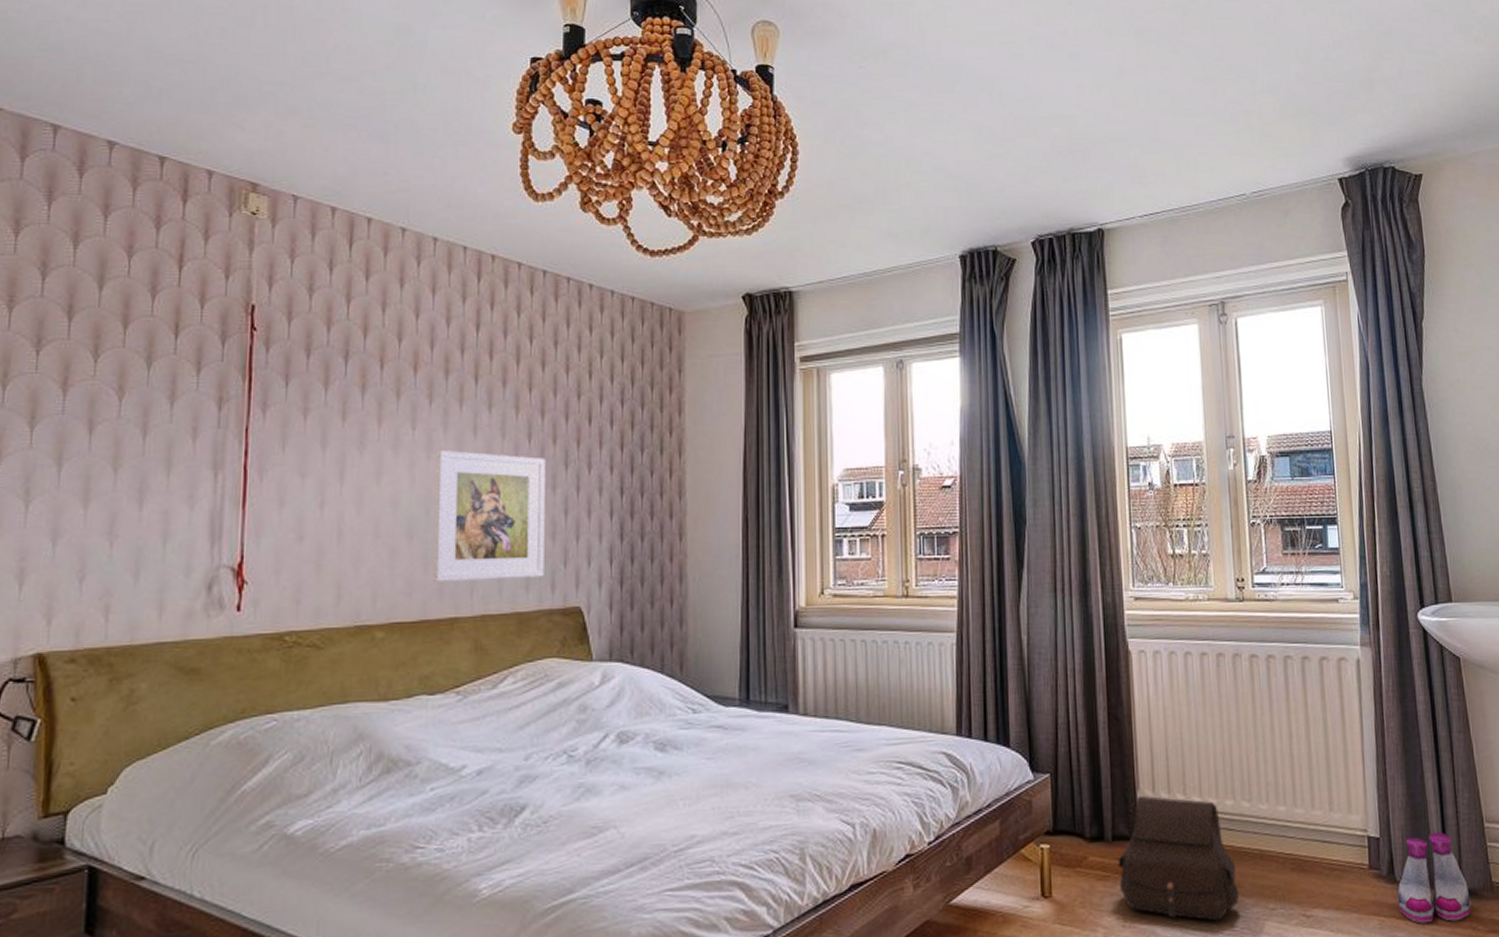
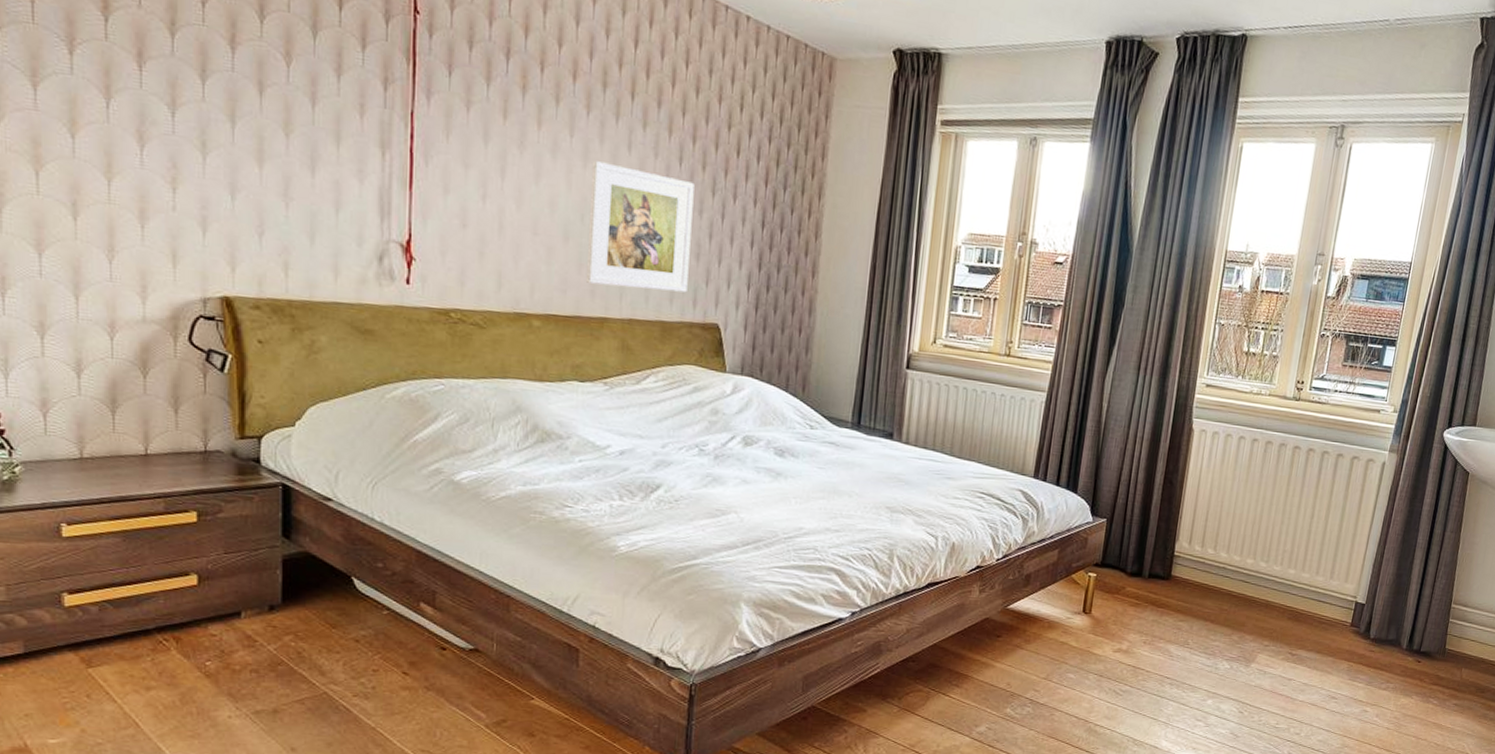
satchel: present [1117,795,1240,922] -> none [1147,546,1244,649]
boots: present [1397,832,1471,924] -> none [1366,606,1426,673]

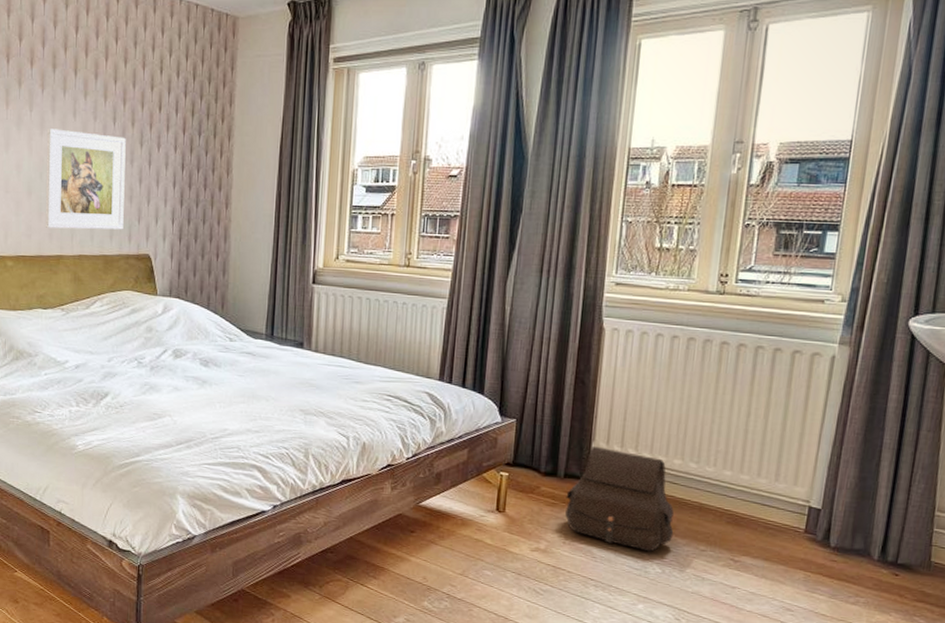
satchel: none [1147,546,1244,649] -> present [565,445,674,552]

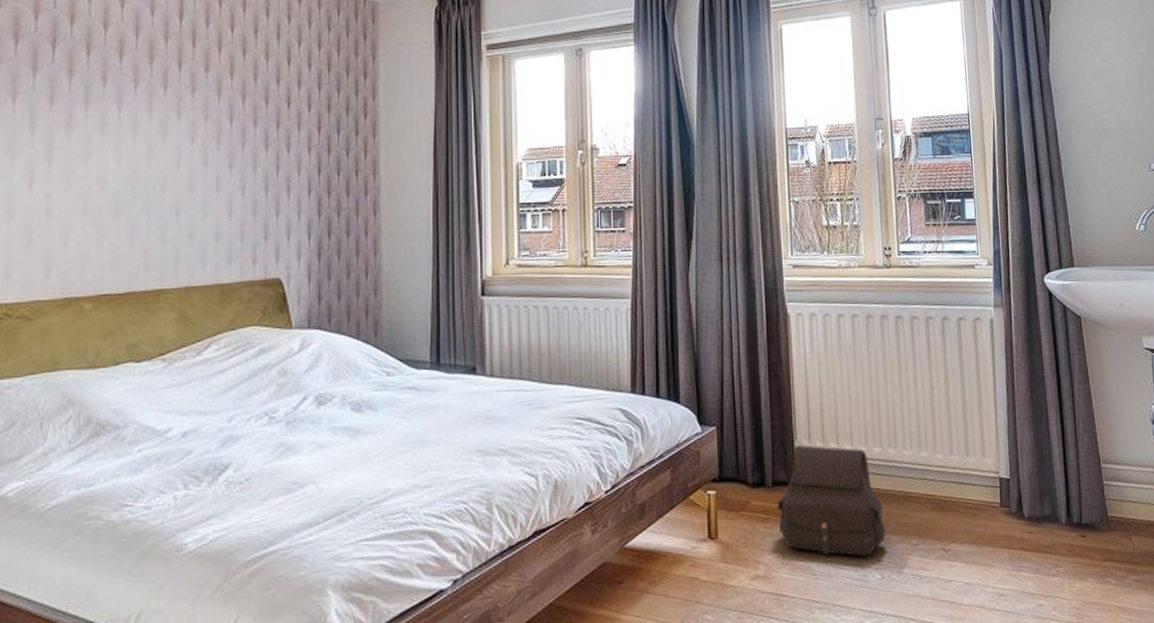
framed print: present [45,128,126,230] -> none [138,132,247,256]

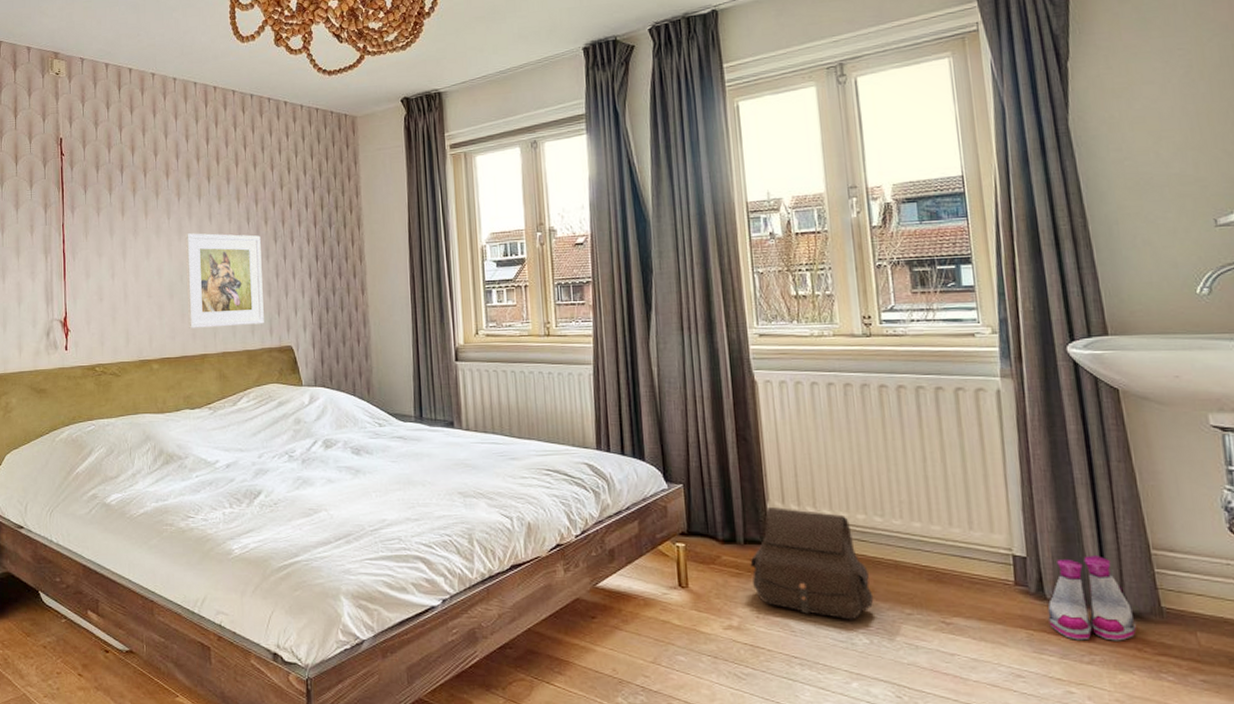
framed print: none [138,132,247,256] -> present [184,233,264,328]
boots: none [1025,472,1090,555] -> present [1047,556,1136,641]

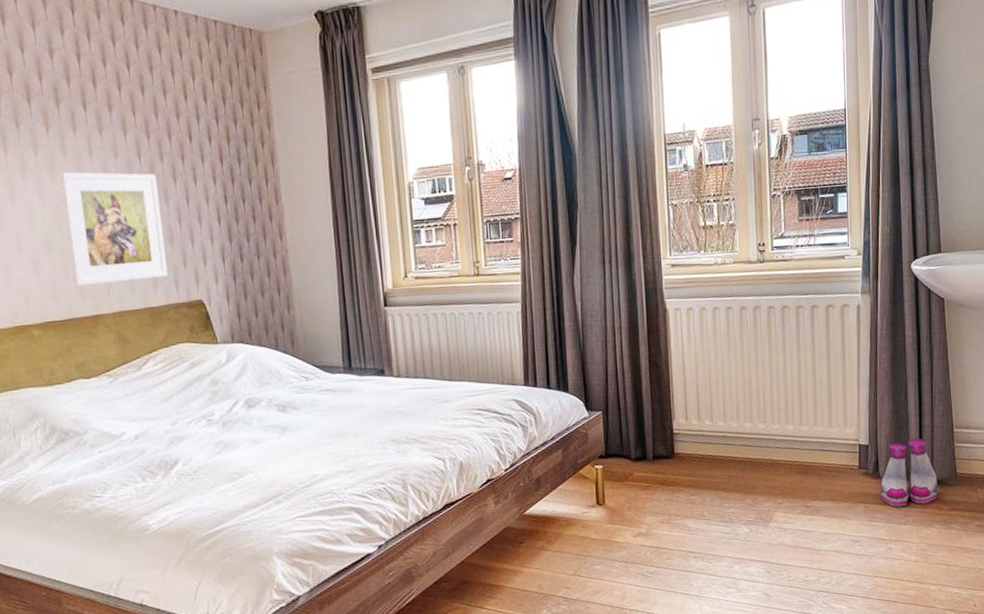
satchel: present [750,506,874,620] -> none [657,423,754,515]

